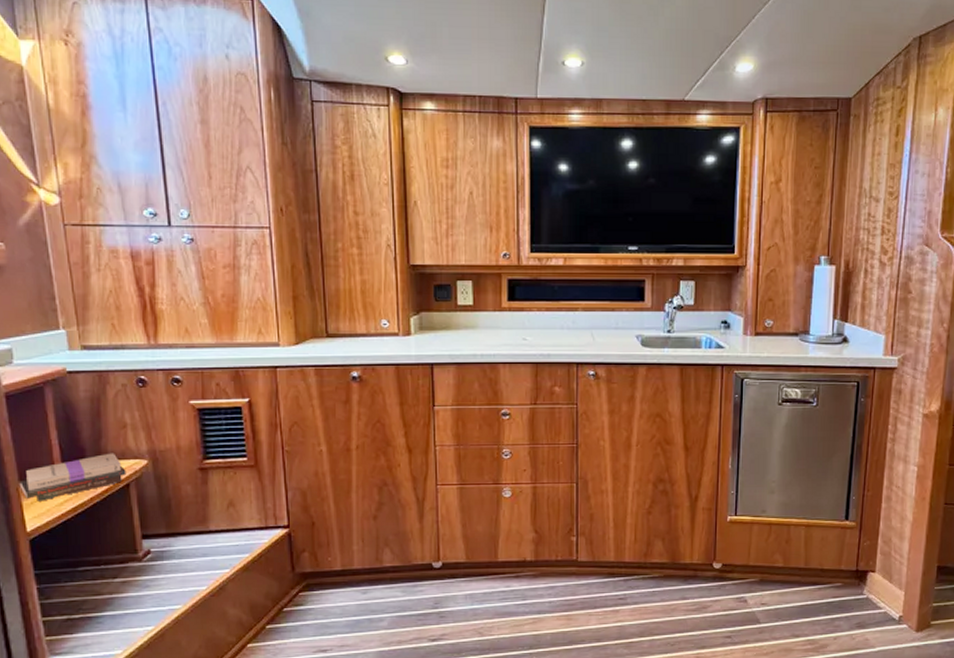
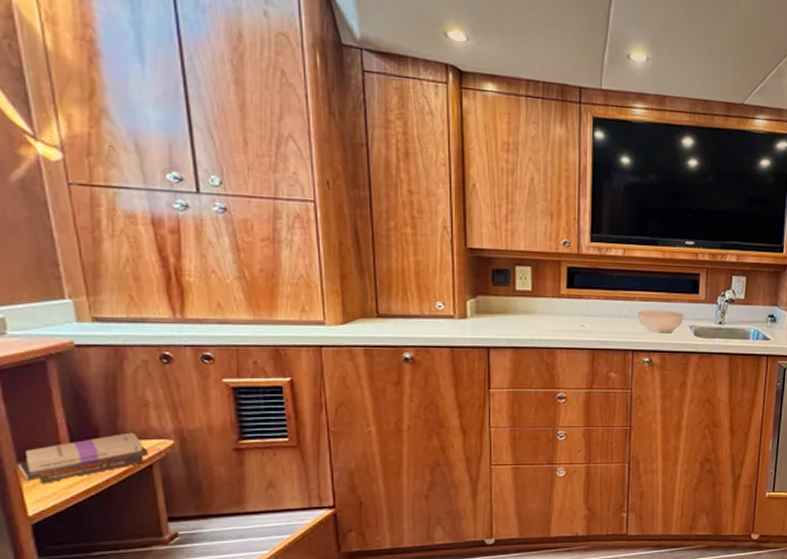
bowl: none [580,320,630,344] -> present [637,309,684,333]

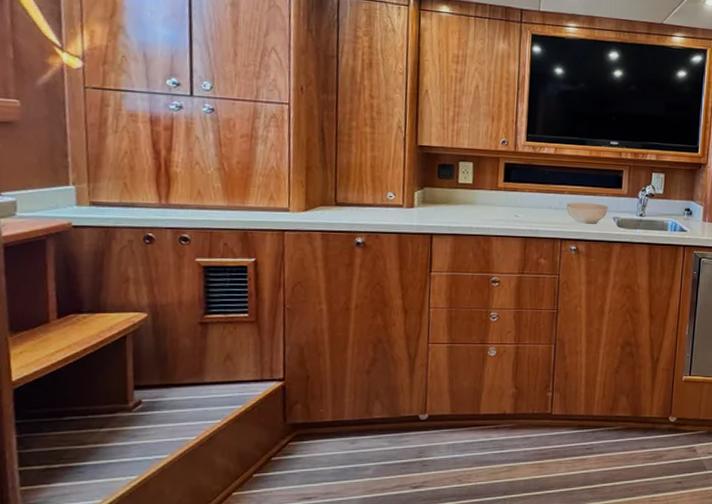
books: present [17,432,149,484] -> none [9,305,125,351]

